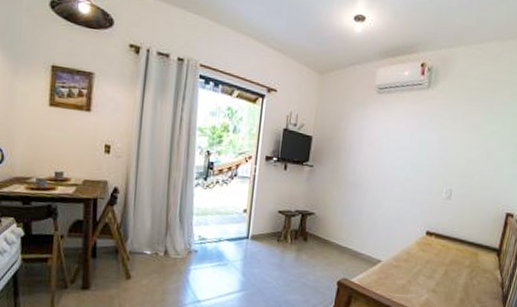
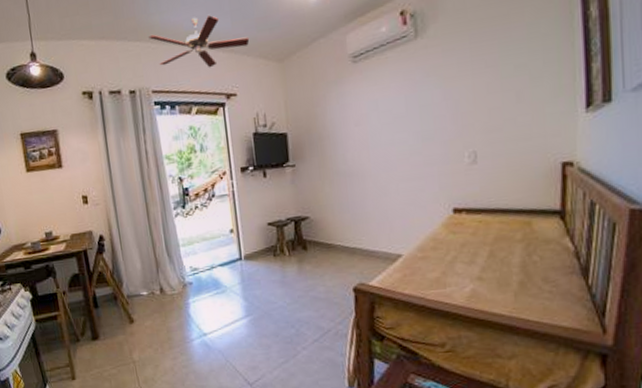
ceiling fan: none [208,10,299,60] -> present [148,15,250,68]

